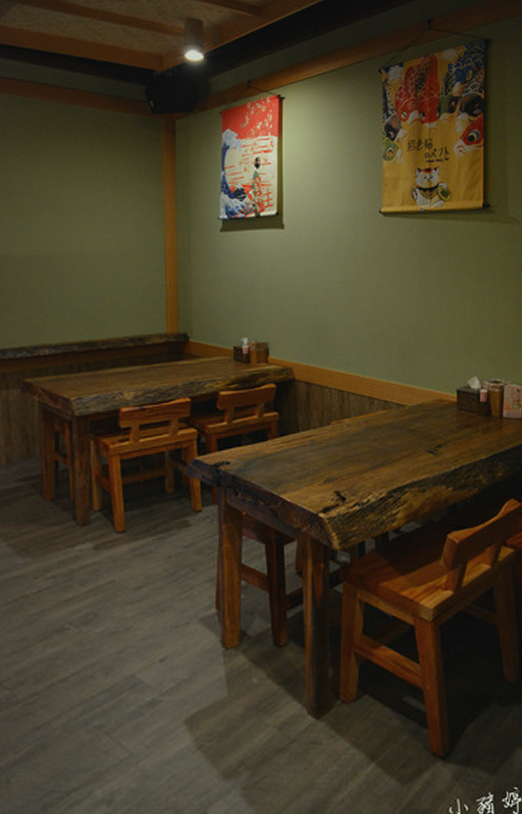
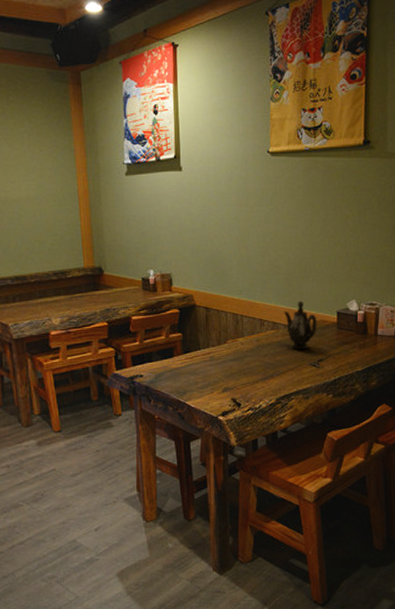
teapot: none [396,376,435,434] -> present [283,300,317,350]

